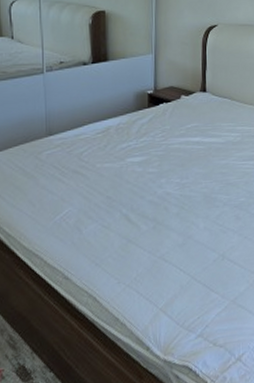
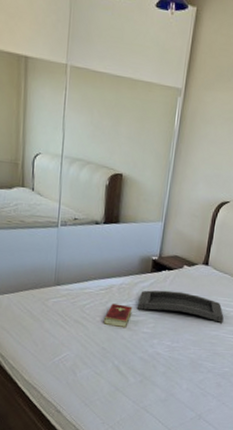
hardcover book: none [104,146,134,172] -> present [103,303,133,329]
tray: none [139,123,231,151] -> present [138,290,224,324]

